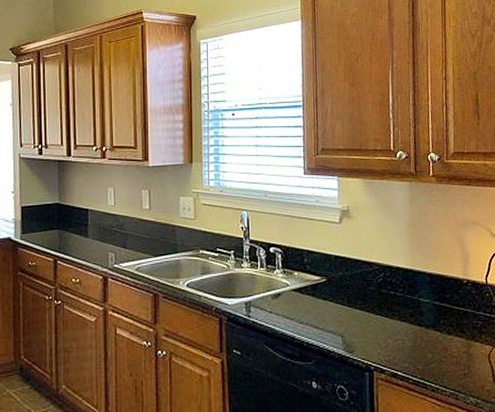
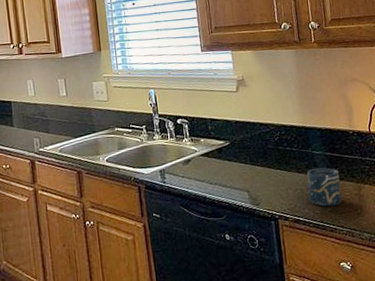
cup: none [409,318,448,363] -> present [307,167,342,207]

